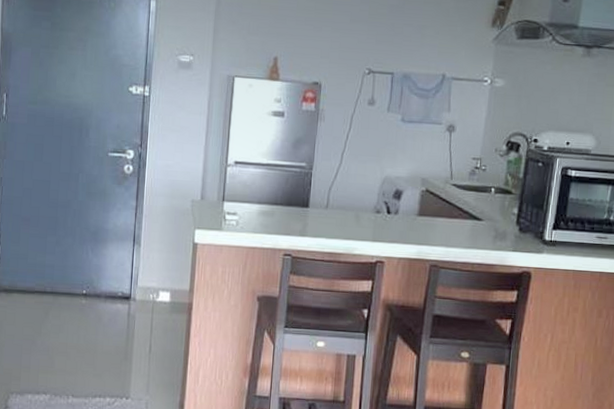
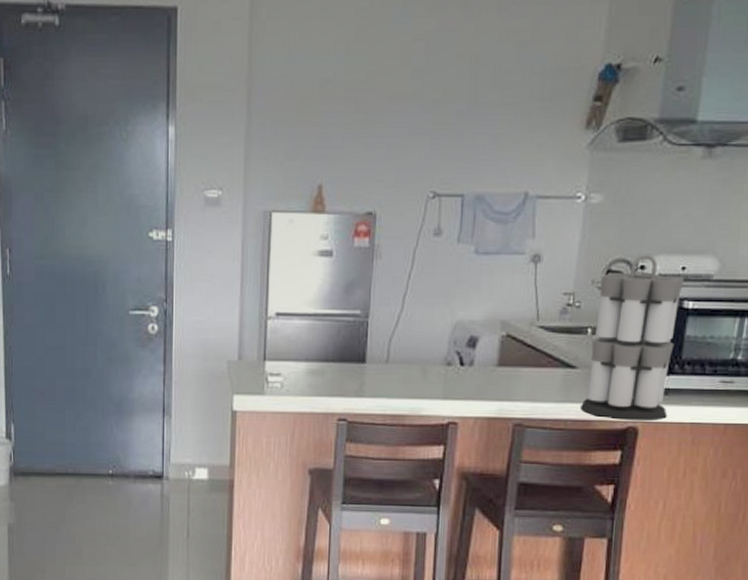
spice rack: none [485,130,569,268] -> present [581,254,685,422]

